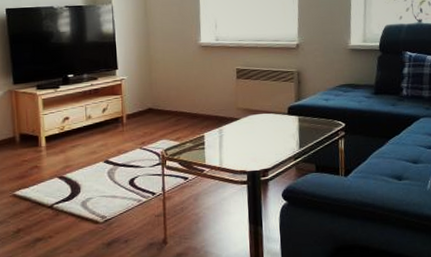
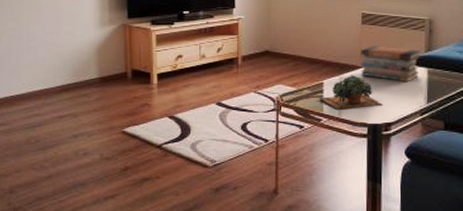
succulent plant: none [201,126,260,160] -> present [319,75,383,109]
book stack: none [236,98,292,131] -> present [360,46,421,83]

